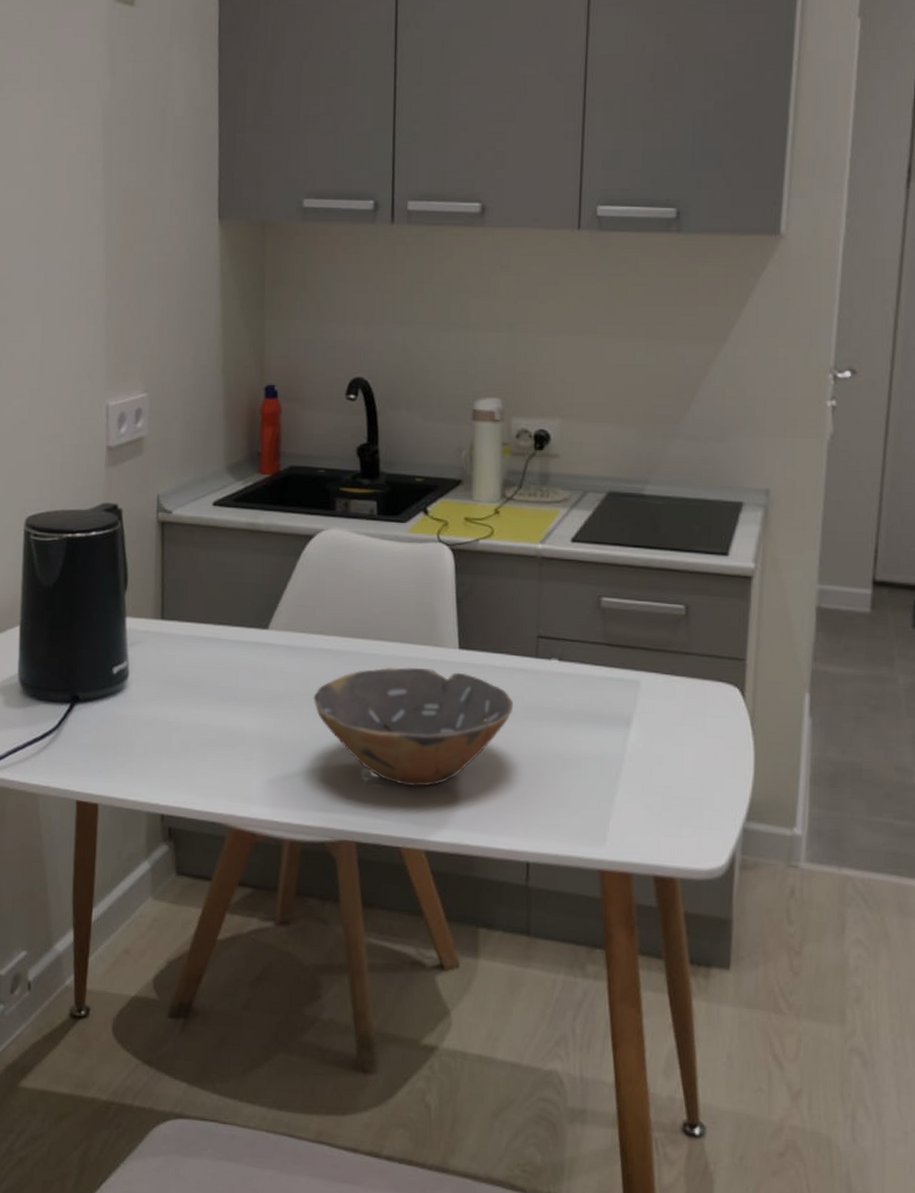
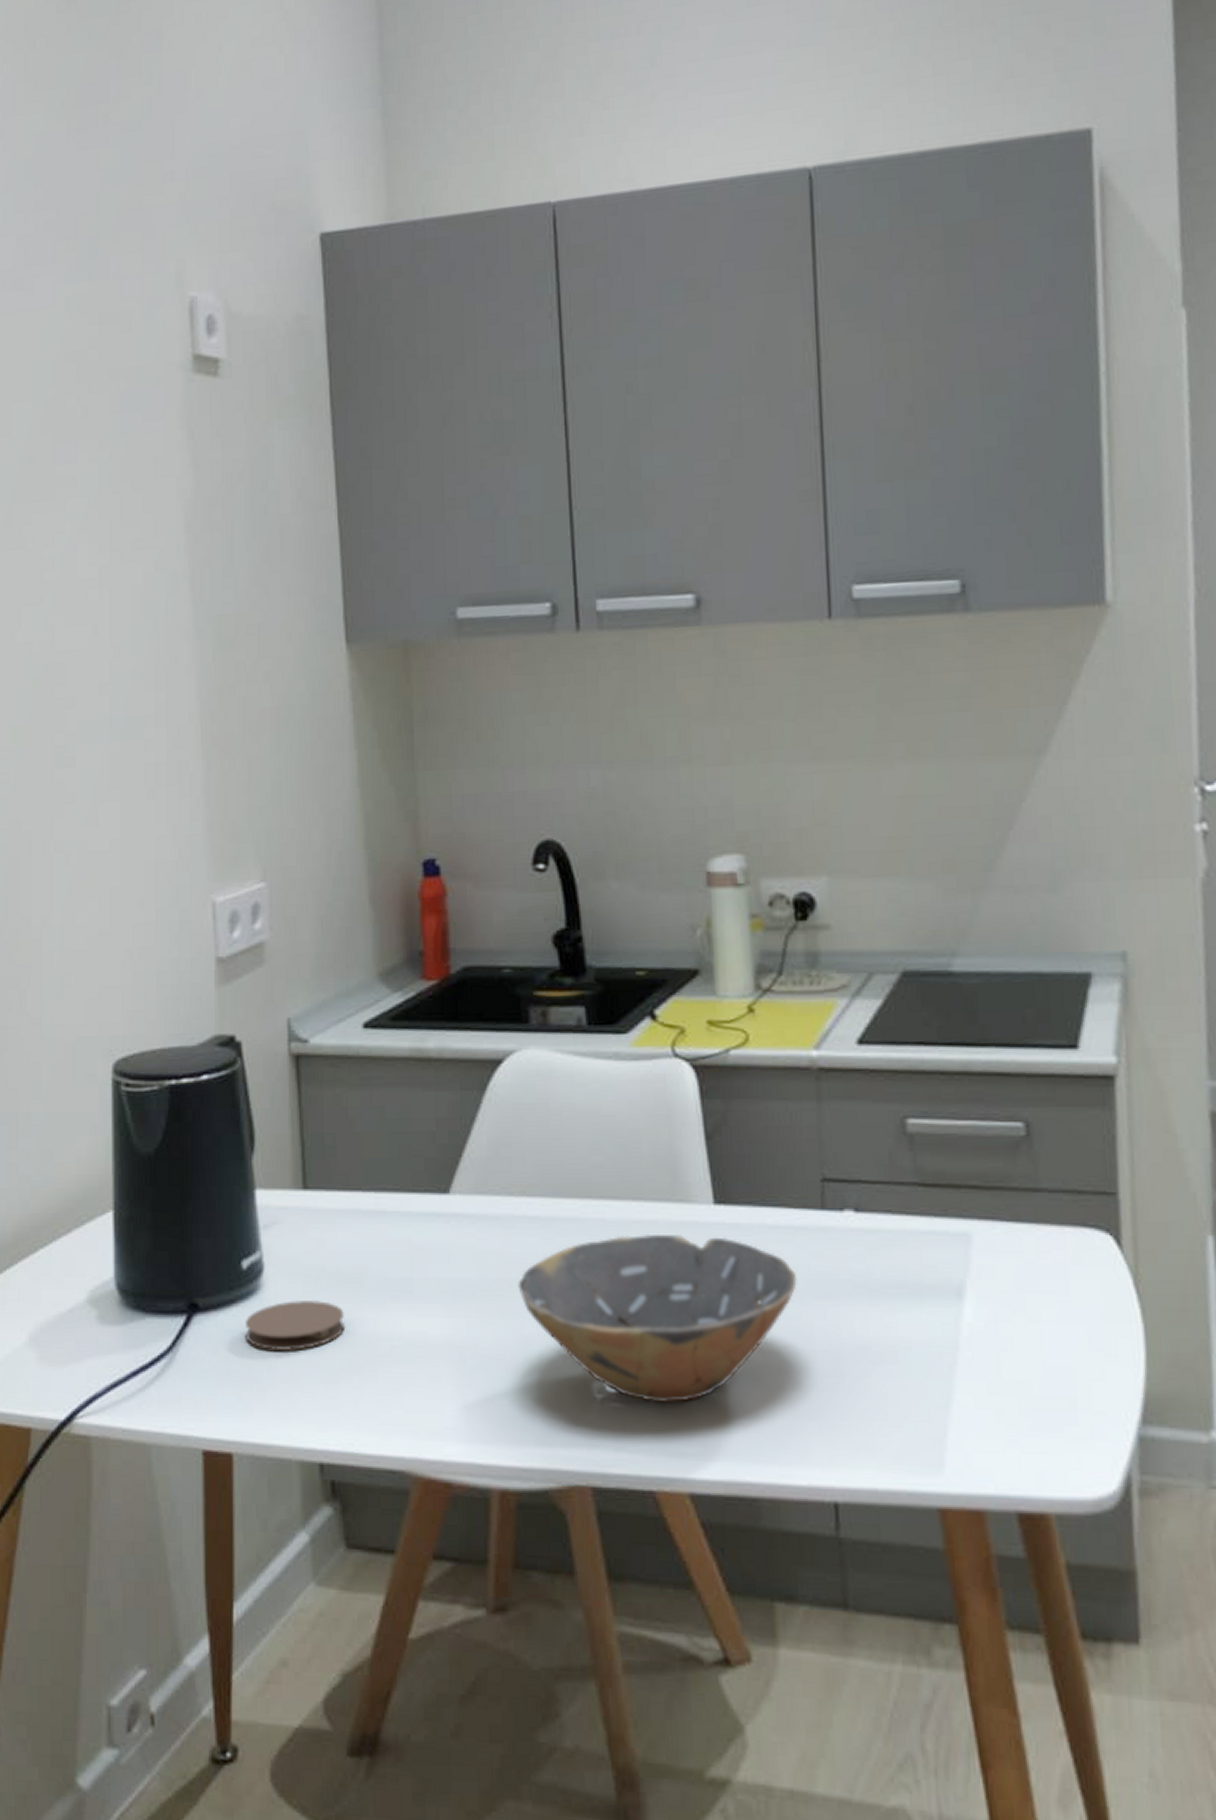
coaster: none [112,698,186,734] -> present [244,1300,346,1351]

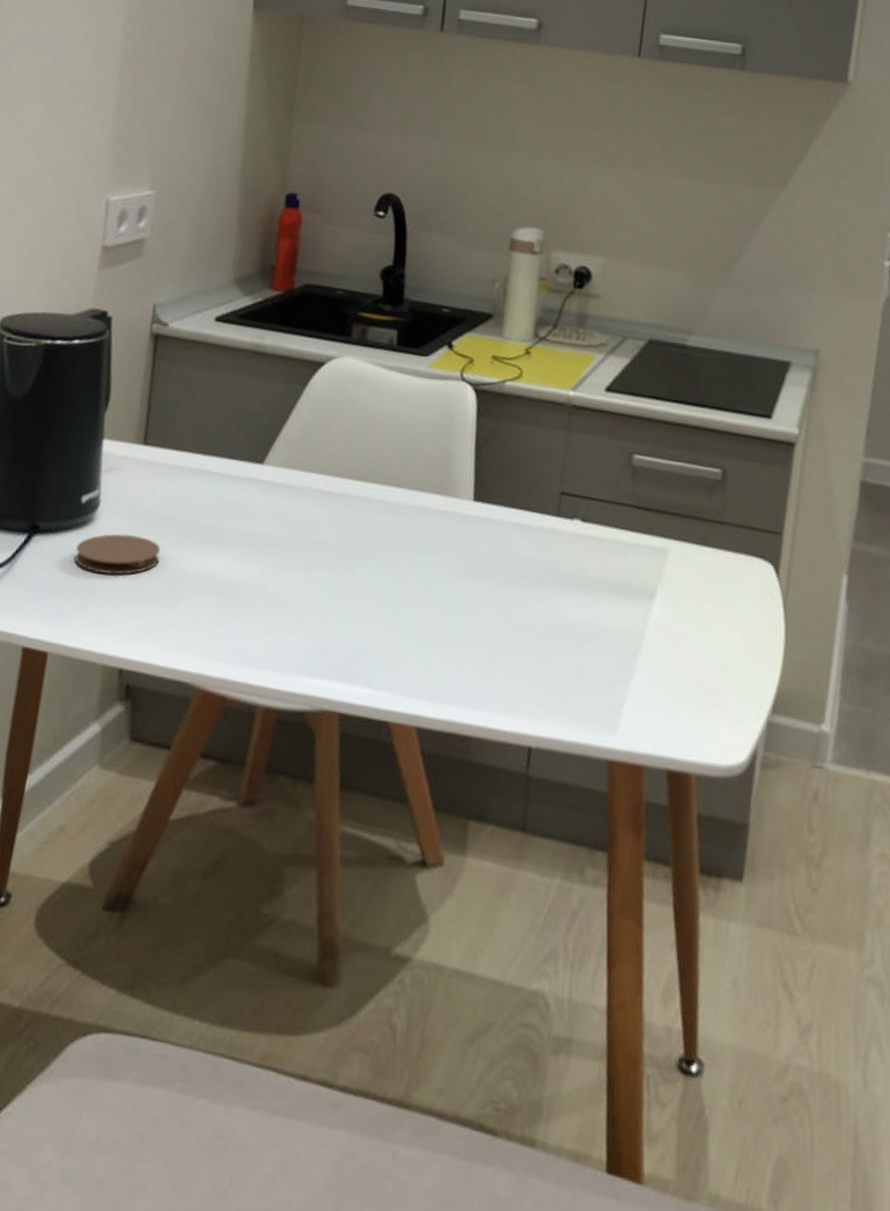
bowl: present [518,1233,797,1404] -> none [306,515,529,654]

